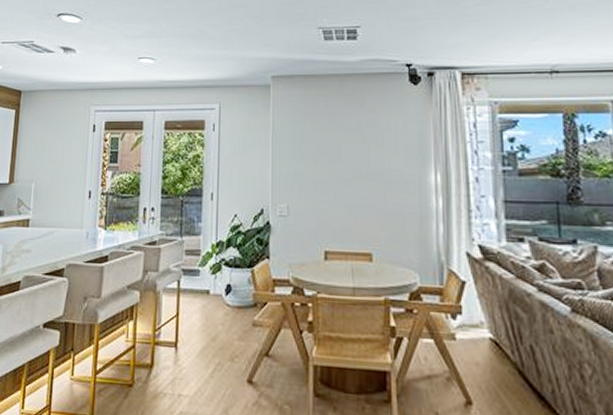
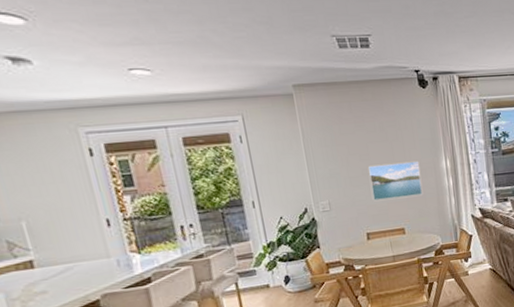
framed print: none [338,169,401,214] -> present [369,162,423,201]

